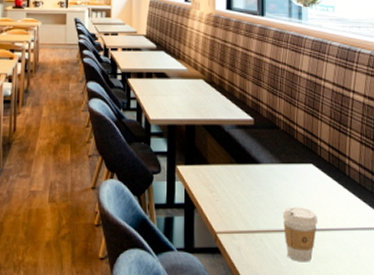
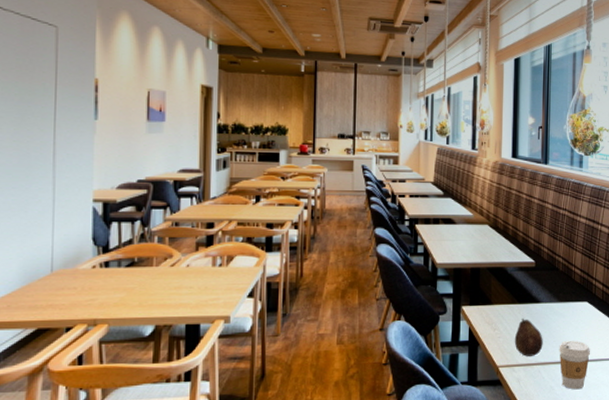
fruit: none [233,181,265,223] -> present [514,319,543,357]

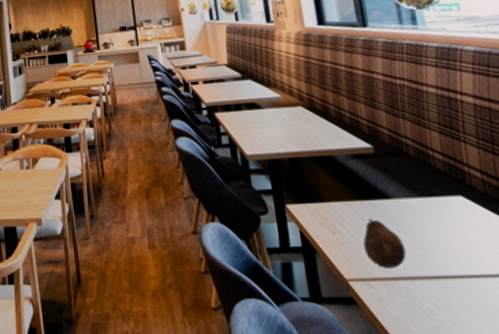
coffee cup: present [559,340,590,390] -> none [430,247,483,316]

